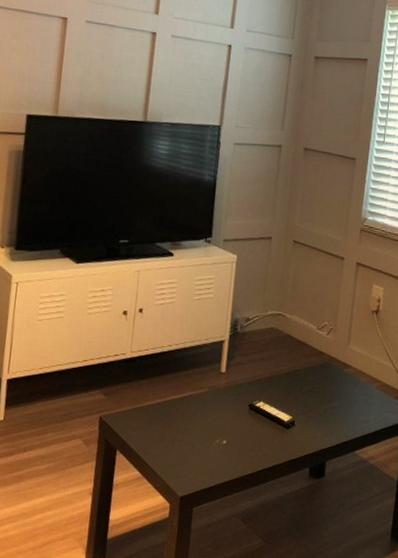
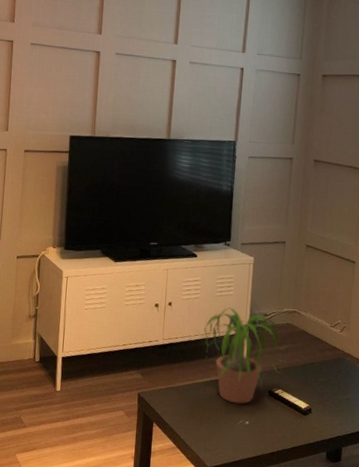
potted plant: none [172,312,271,421] -> present [198,307,287,404]

